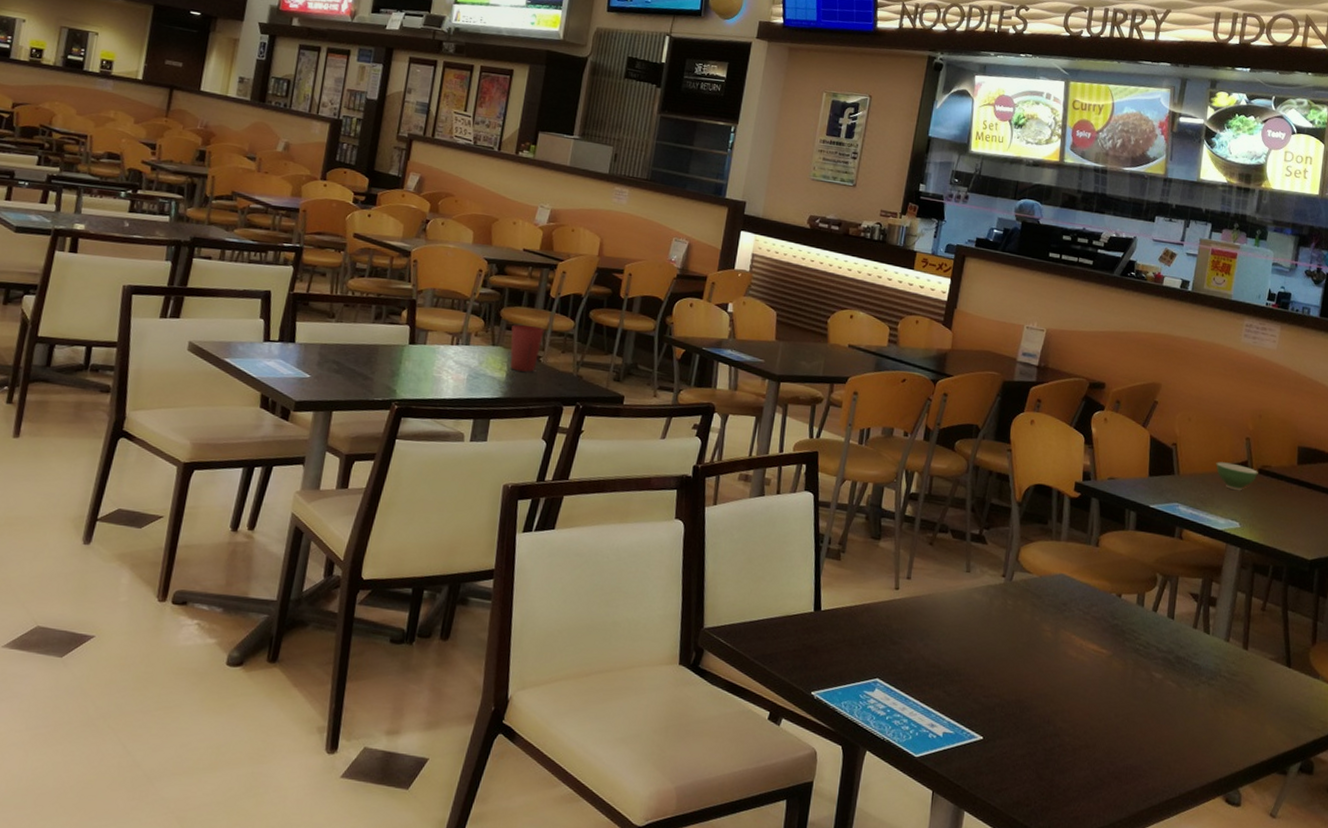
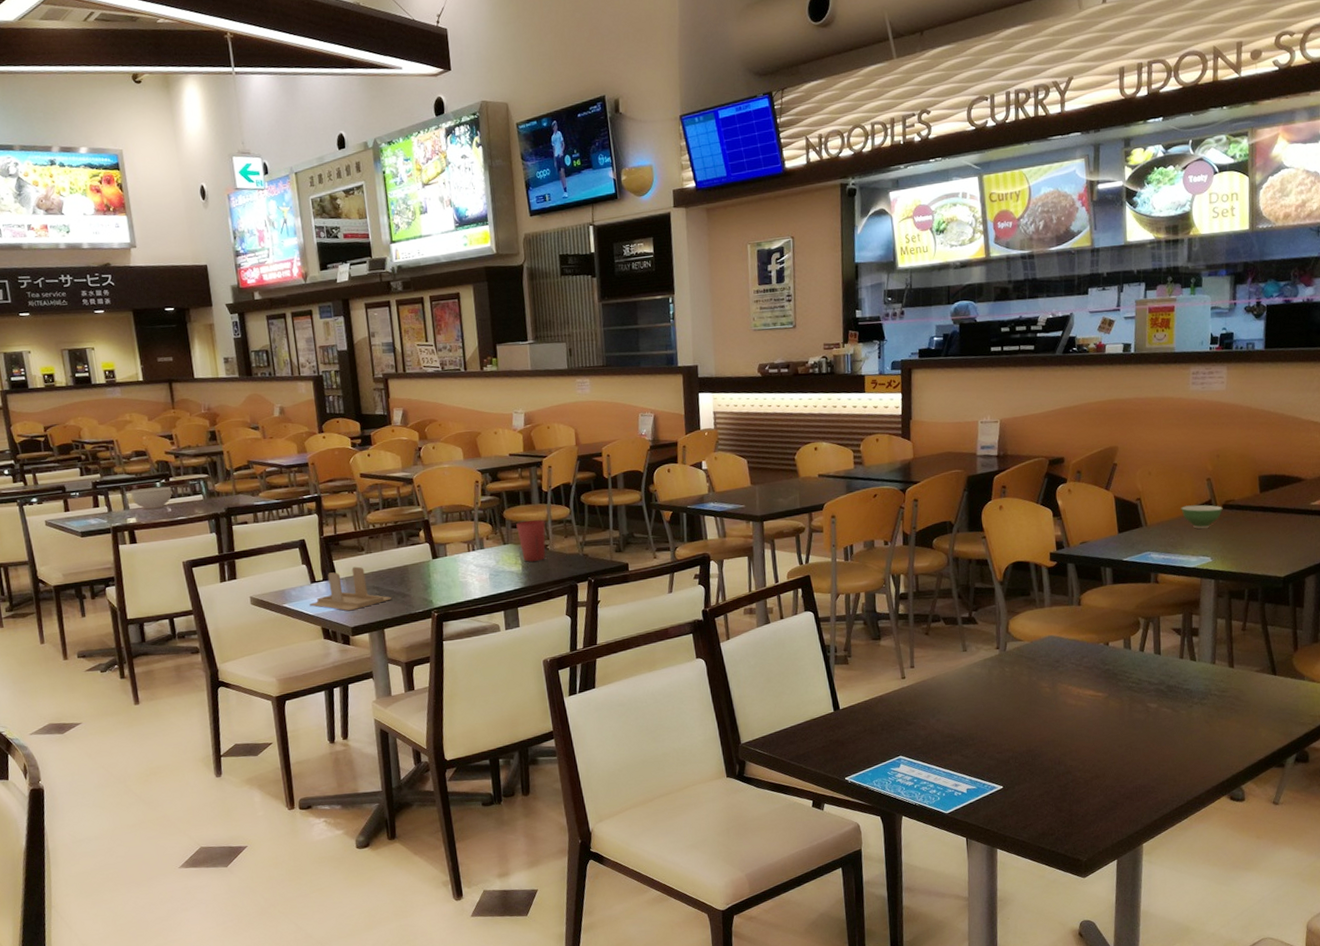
soup bowl: none [87,193,137,222] -> present [129,486,172,511]
napkin holder: none [255,333,351,383] -> present [309,566,392,611]

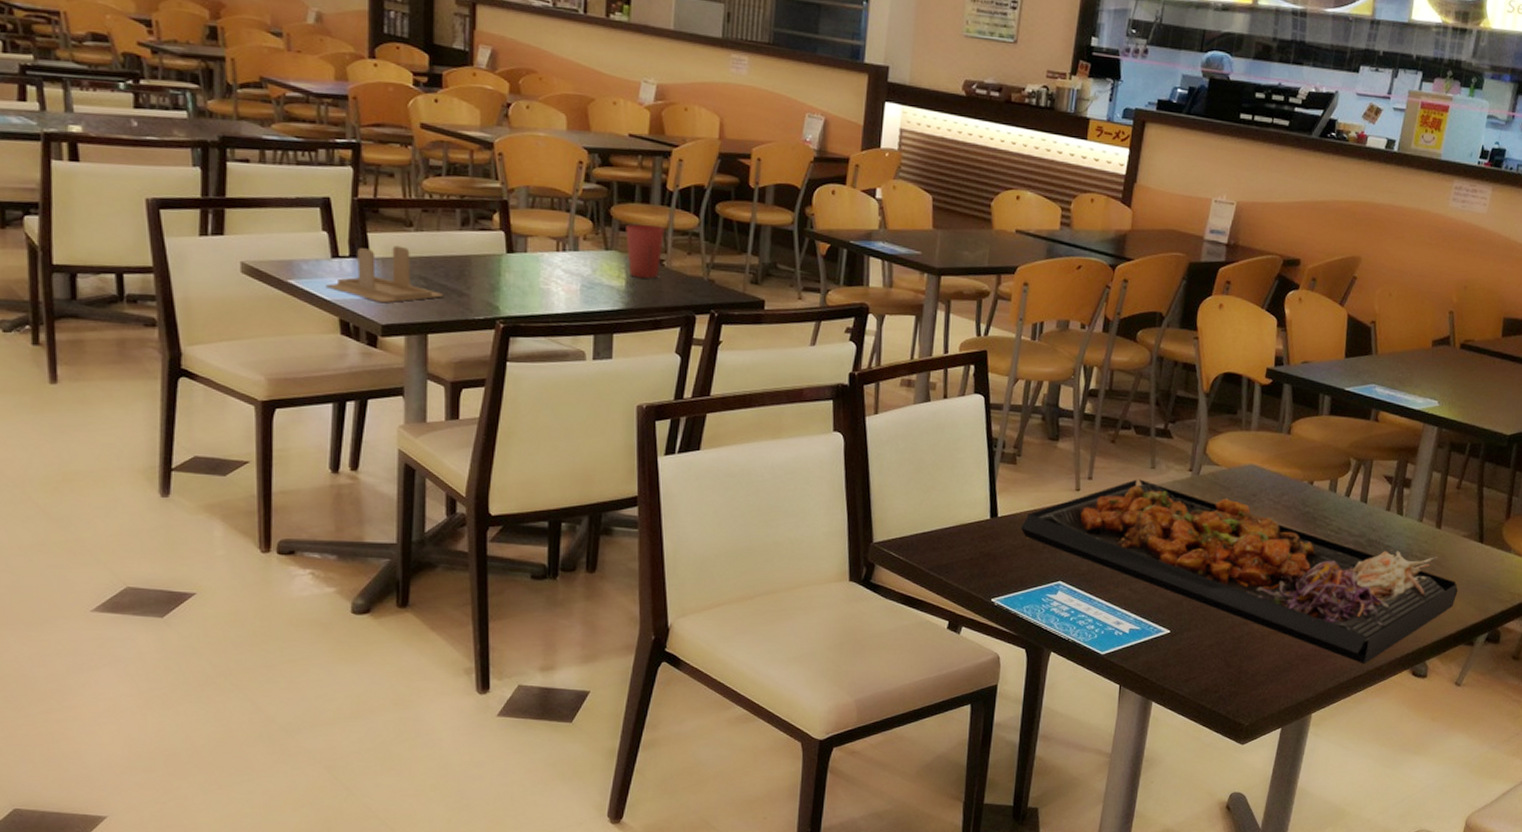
soup bowl: present [129,486,172,511] -> none [76,86,142,121]
food tray: none [860,661,1261,796] -> present [1020,479,1458,664]
bowl: present [1181,504,1223,529] -> none [1416,338,1460,368]

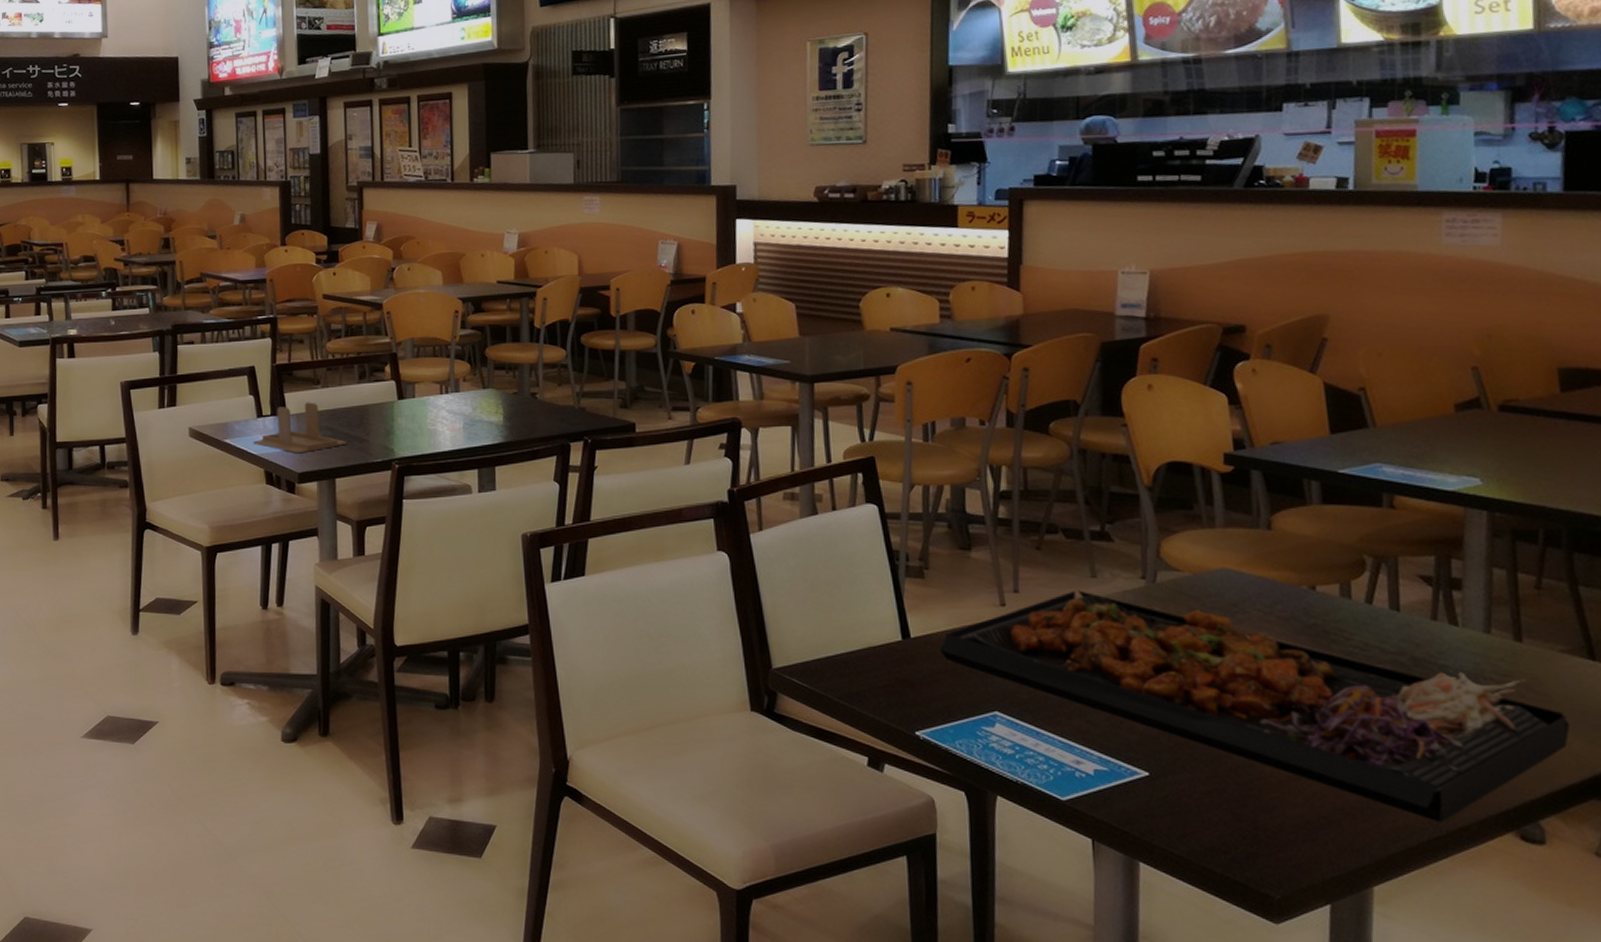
cup: present [626,223,664,279] -> none [500,361,536,413]

